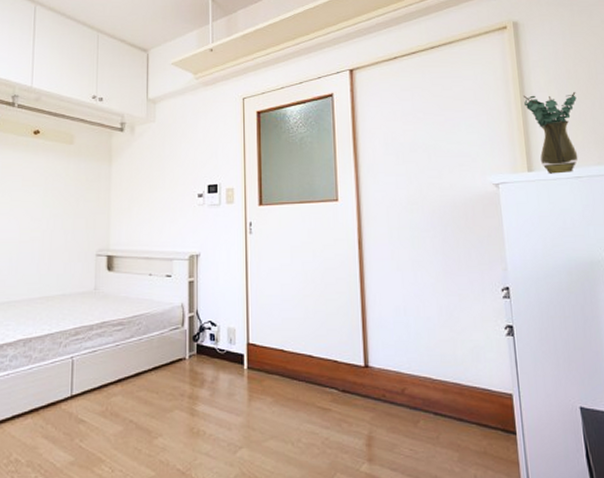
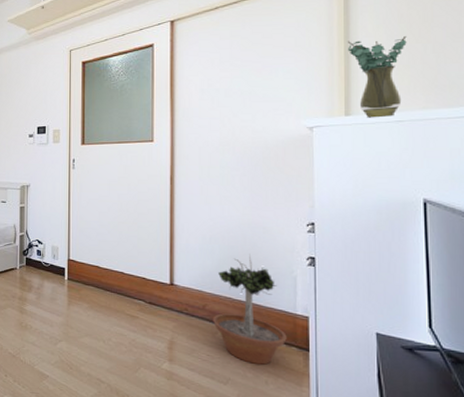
potted tree: none [413,325,493,455] -> present [213,254,287,365]

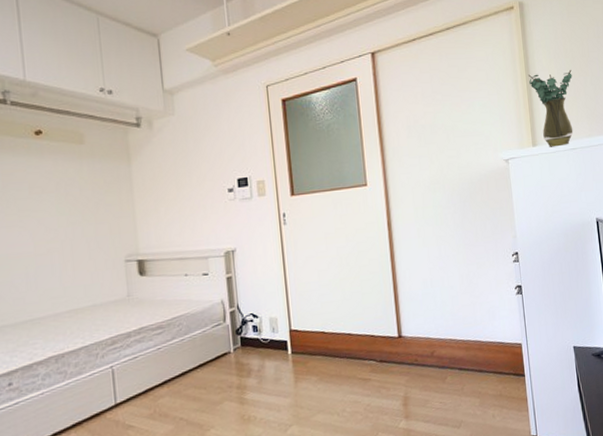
potted tree: present [213,254,287,365] -> none [441,291,506,401]

